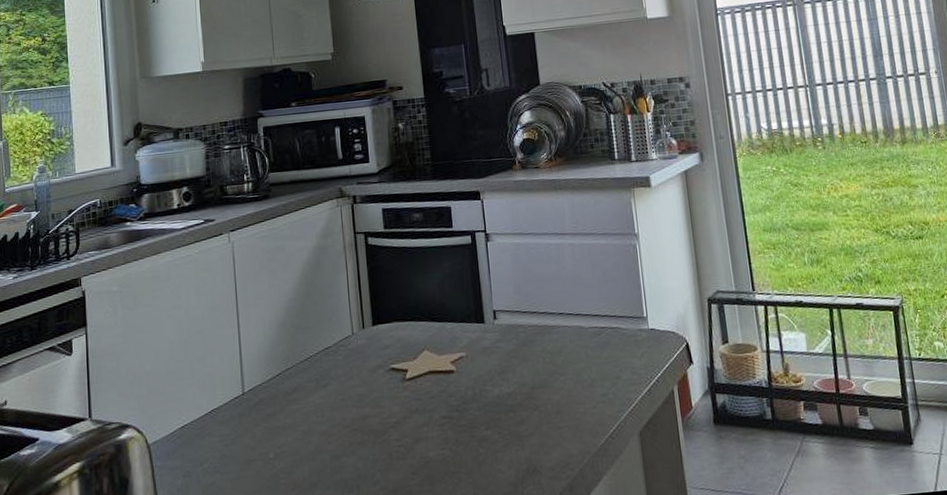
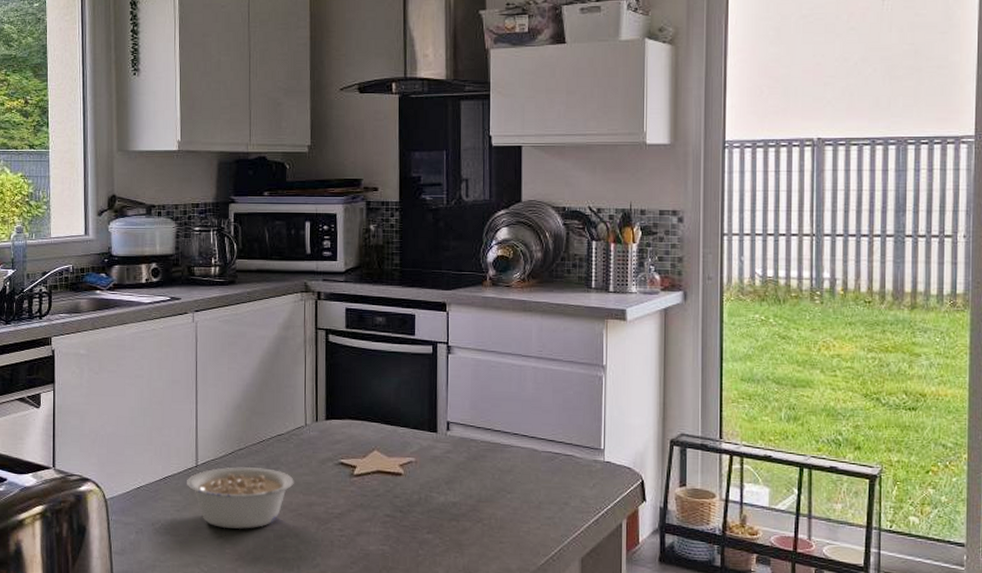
legume: none [234,385,346,457] -> present [187,466,294,529]

